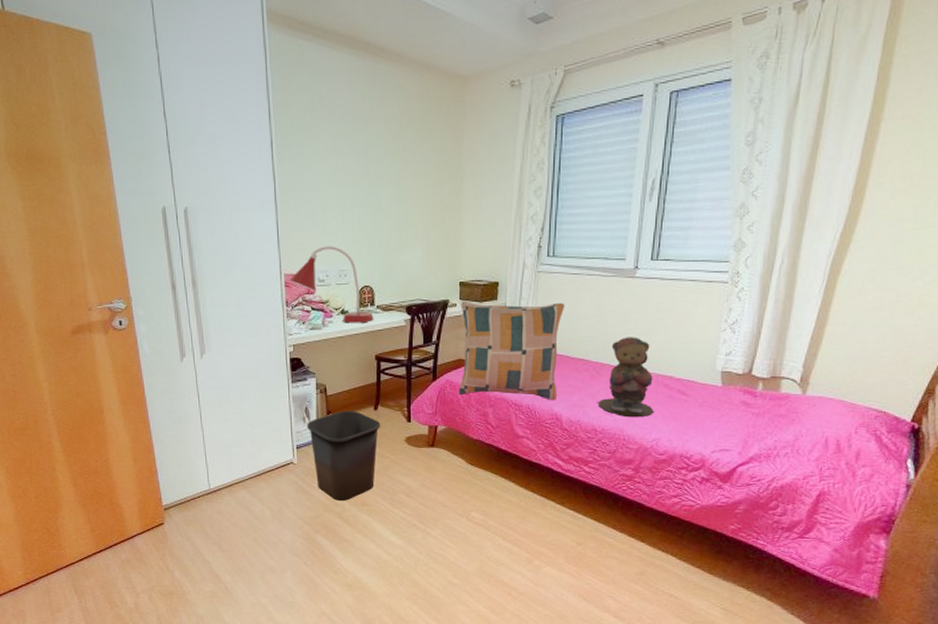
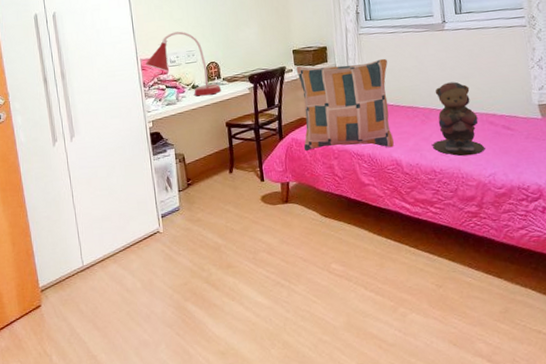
waste bin: present [307,410,381,501] -> none [169,175,237,265]

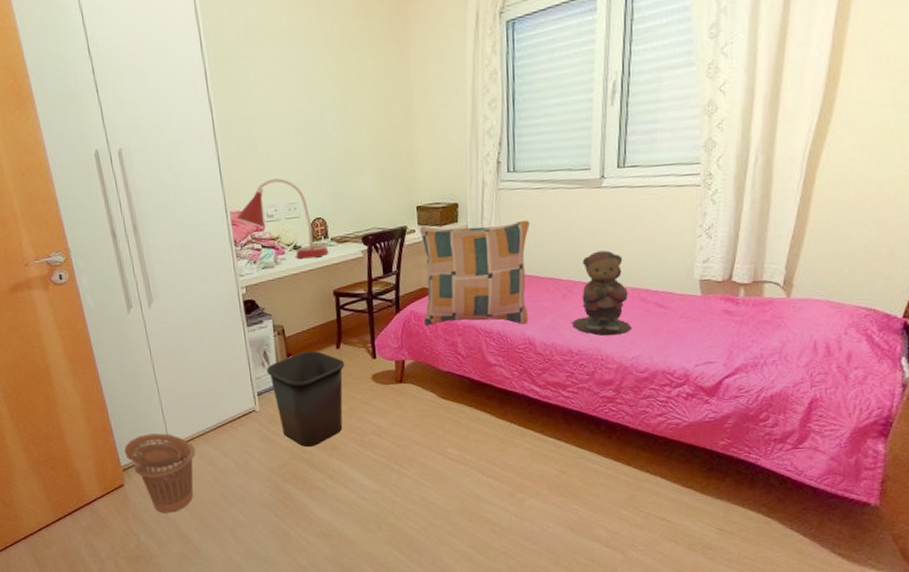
laundry basket: none [43,254,106,334] -> present [124,433,196,513]
waste bin: none [169,175,237,265] -> present [267,350,345,447]

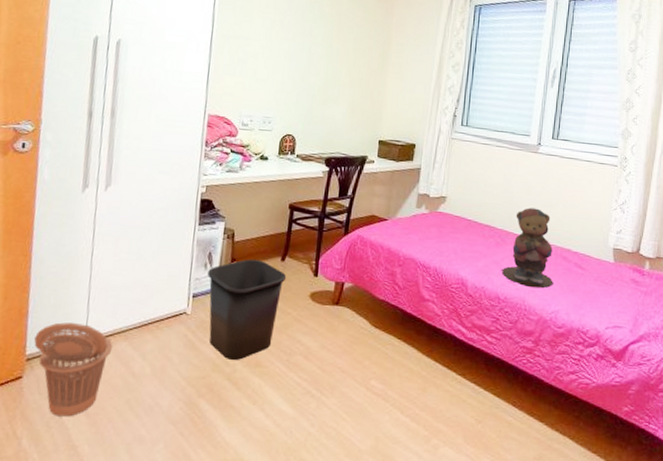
desk lamp: present [236,178,329,259] -> none [213,92,293,171]
pillow: present [419,220,531,327] -> none [368,158,476,265]

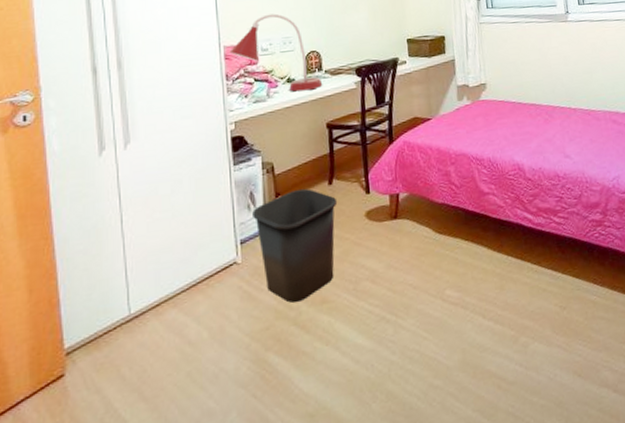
laundry basket: present [34,322,113,417] -> none [72,299,162,410]
desk lamp: none [213,92,293,171] -> present [229,13,323,92]
teddy bear: present [501,207,554,289] -> none [555,77,609,158]

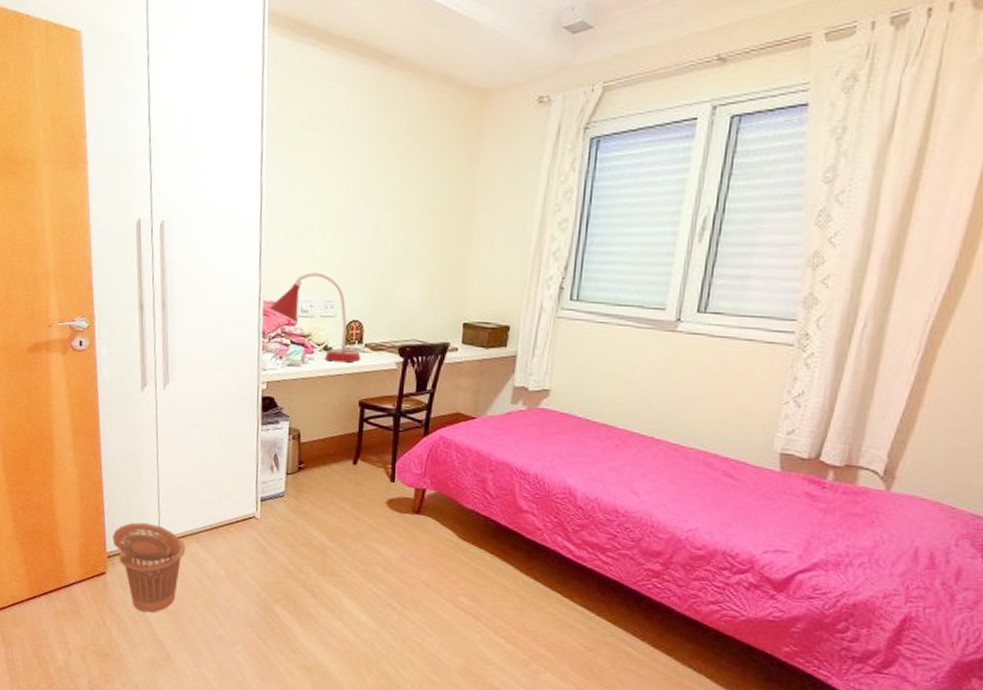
laundry basket: none [72,299,162,410] -> present [113,522,186,613]
waste bin: present [252,188,338,303] -> none [275,461,360,568]

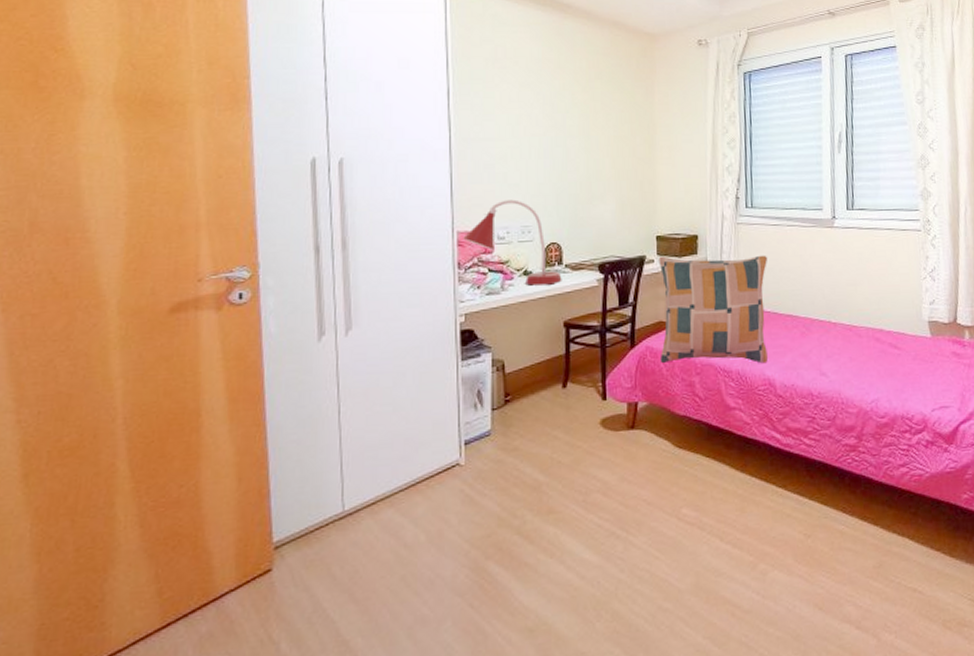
laundry basket: present [113,522,186,613] -> none [281,495,377,610]
pillow: none [452,345,589,472] -> present [658,255,768,364]

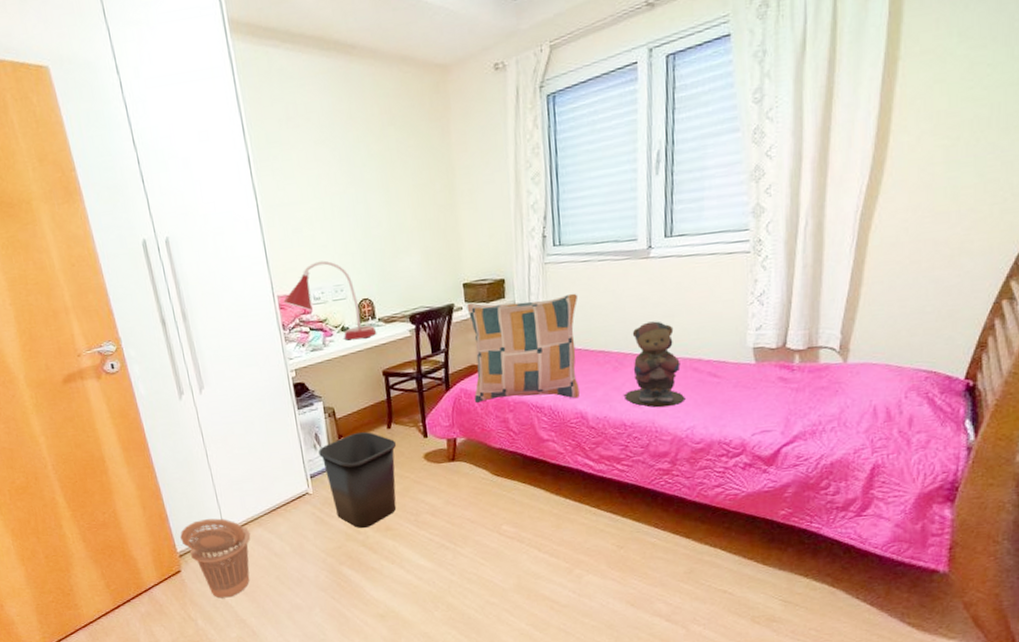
laundry basket: none [281,495,377,610] -> present [180,518,251,598]
waste bin: none [479,390,571,511] -> present [318,431,397,528]
teddy bear: none [810,288,869,378] -> present [623,321,685,408]

